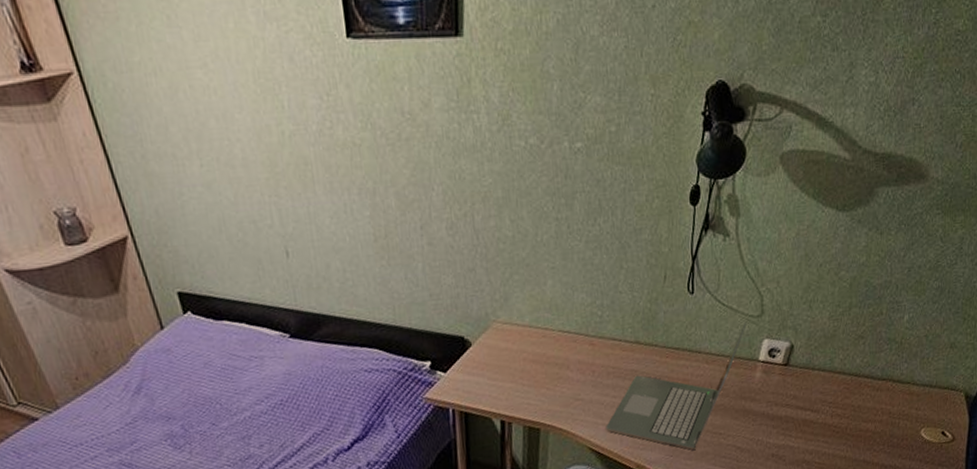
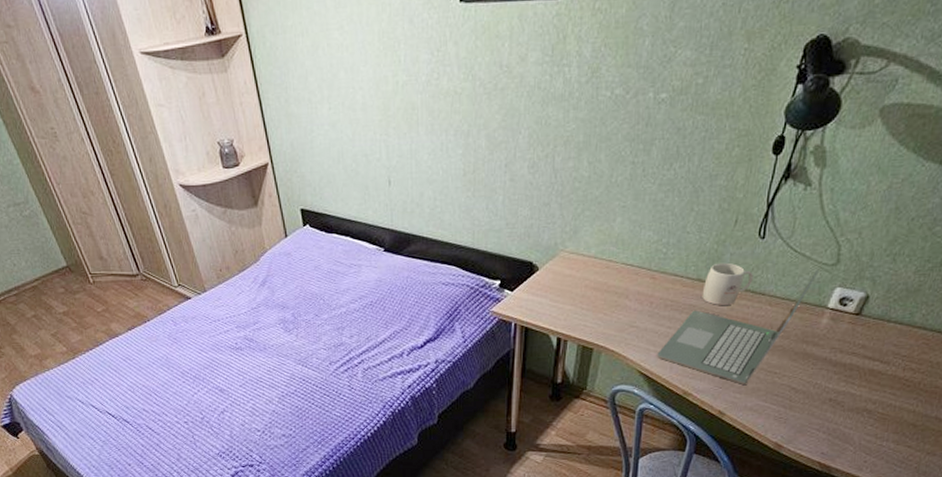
mug: none [642,321,688,369] -> present [702,262,753,306]

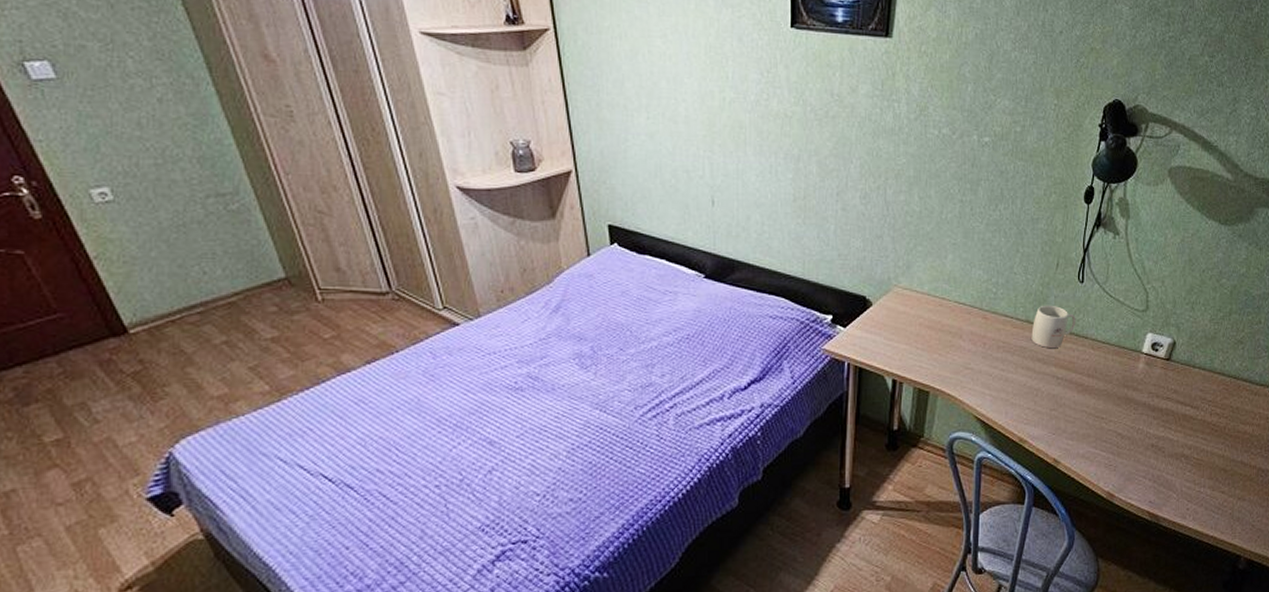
laptop: present [657,270,819,386] -> none [992,316,1132,432]

